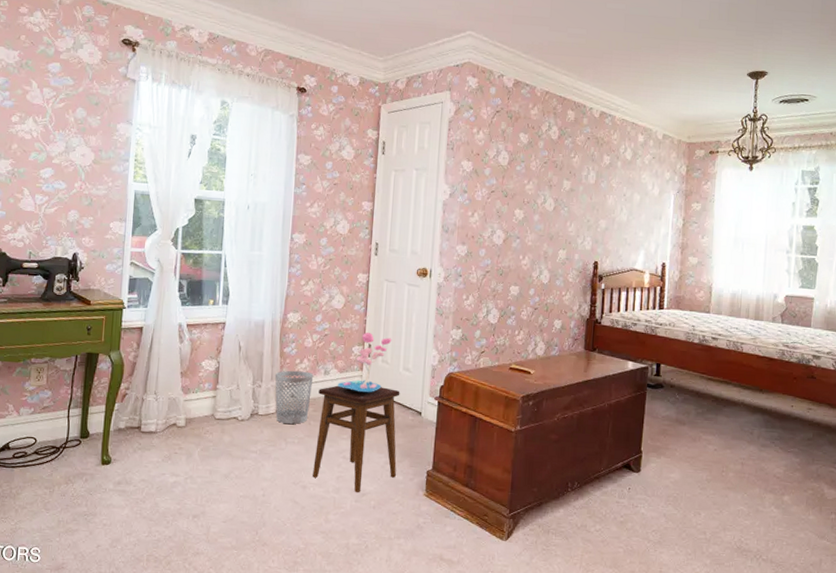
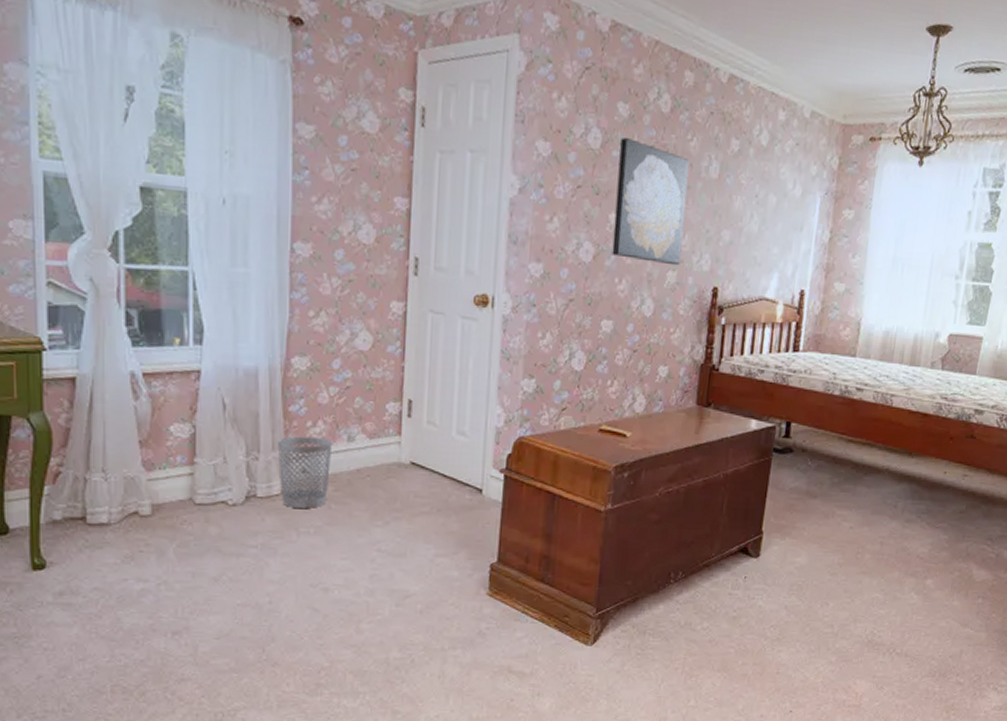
stool: present [313,385,400,493] -> none [337,455,453,595]
decorative tree: present [337,332,392,393] -> none [366,384,441,466]
wall art: none [517,156,573,246] -> present [612,137,690,266]

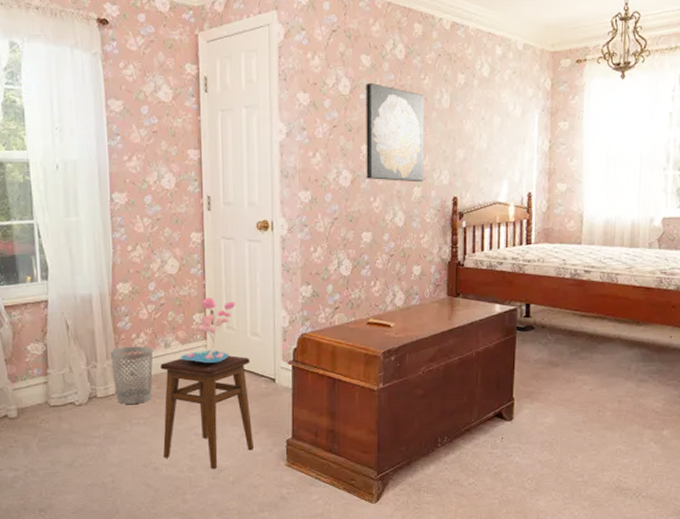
stool: none [337,455,453,595] -> present [160,355,255,470]
decorative tree: none [366,384,441,466] -> present [180,298,236,364]

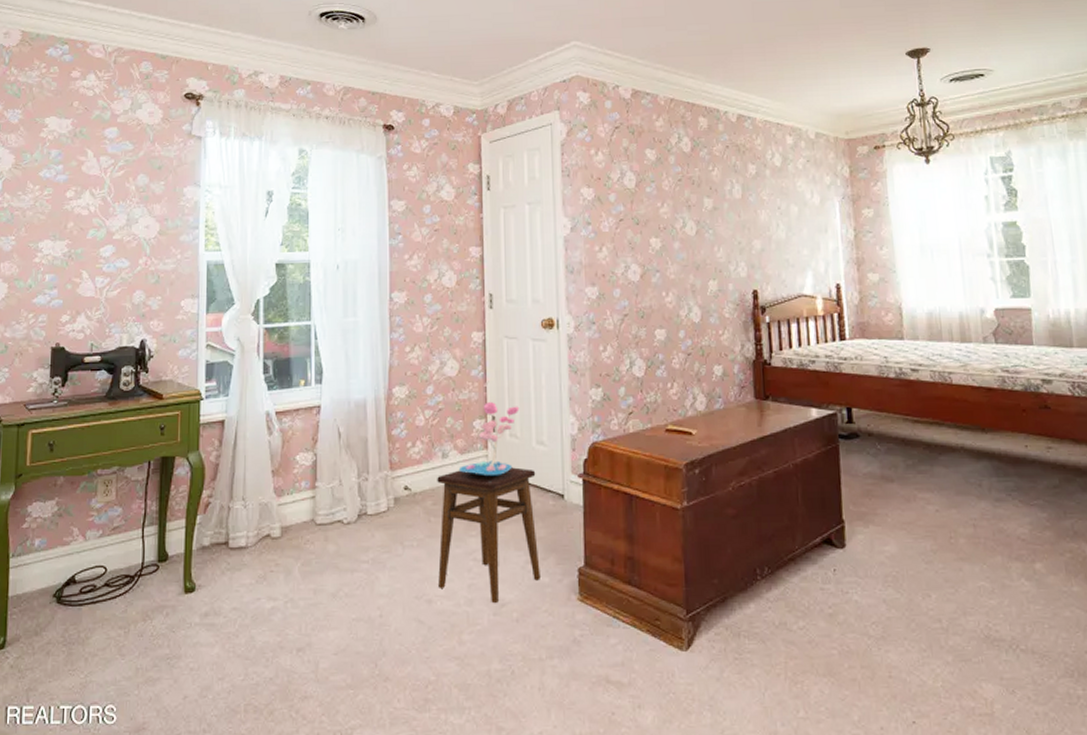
wastebasket: present [110,346,154,404] -> none [383,456,430,523]
wall art: present [366,82,424,183] -> none [652,175,719,276]

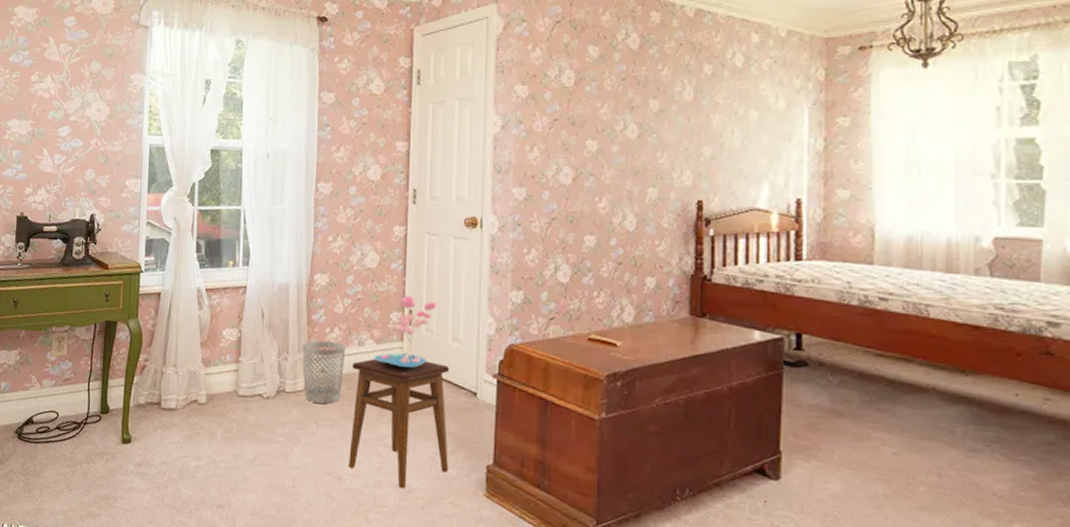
wastebasket: none [383,456,430,523] -> present [302,340,346,404]

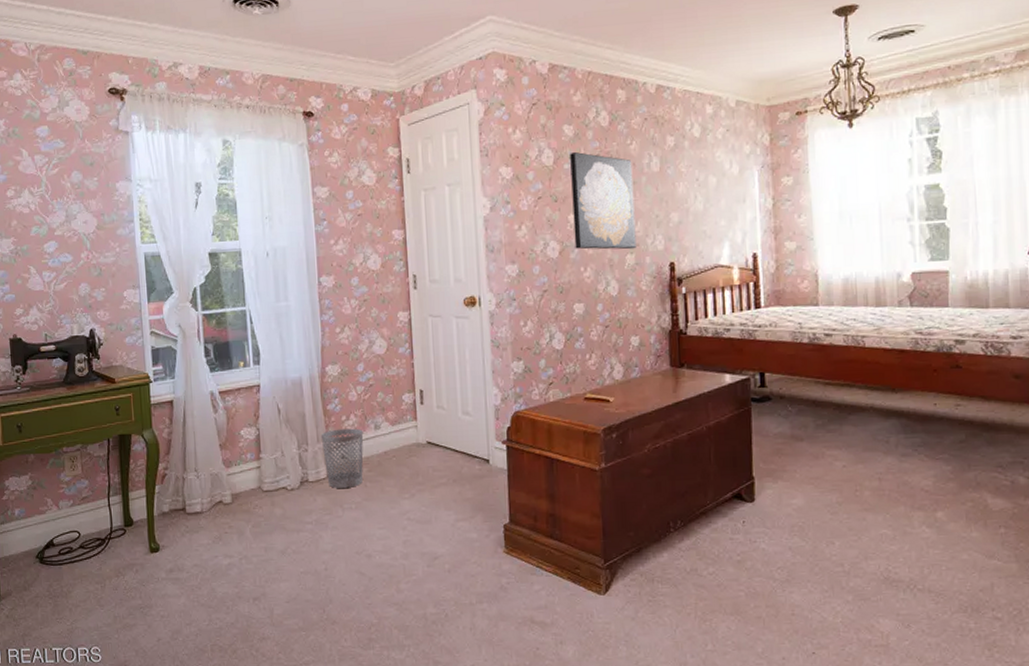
stool: present [349,358,450,490] -> none [371,436,470,557]
decorative tree: present [373,296,437,369] -> none [390,377,446,445]
wall art: none [590,73,662,183] -> present [570,151,637,250]

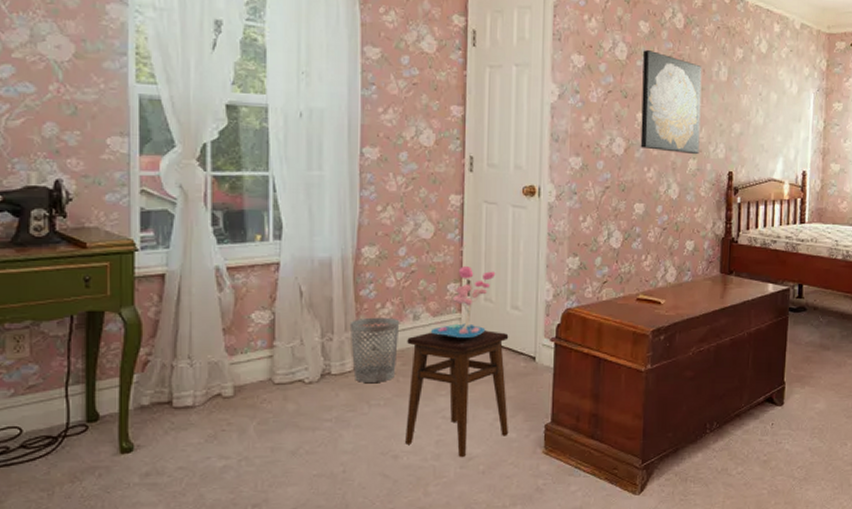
stool: none [371,436,470,557] -> present [405,330,509,458]
decorative tree: none [390,377,446,445] -> present [430,266,496,339]

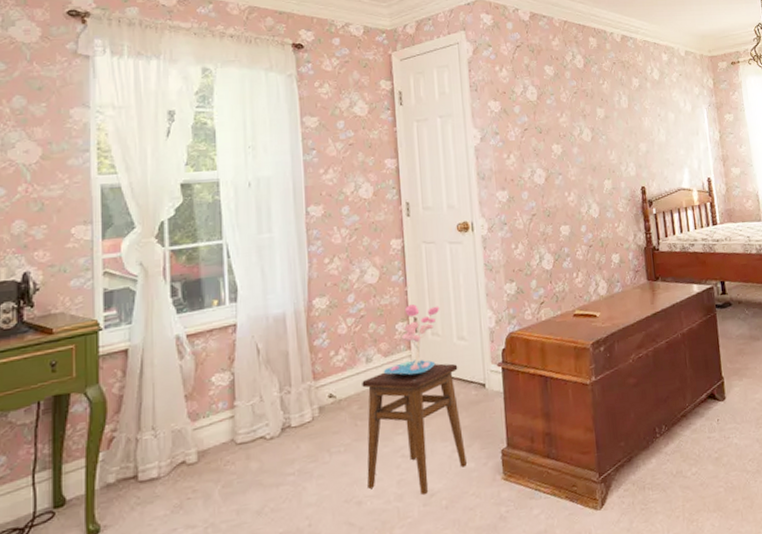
wastebasket: present [349,317,400,382] -> none [306,363,354,432]
wall art: present [640,49,702,155] -> none [551,89,613,176]

